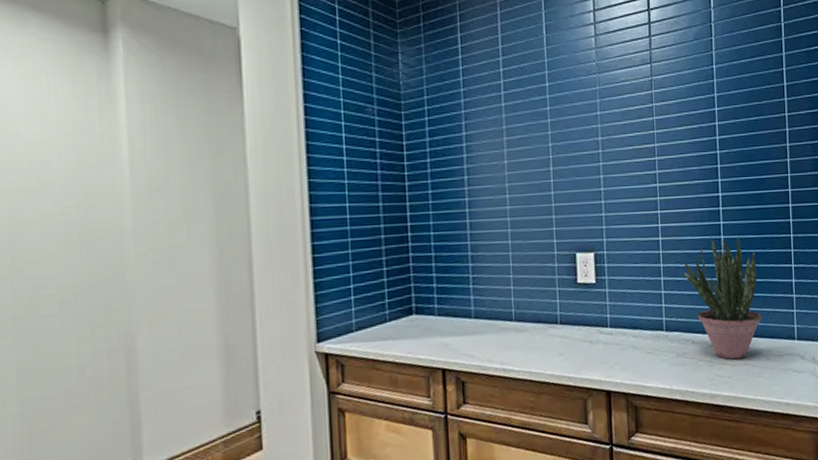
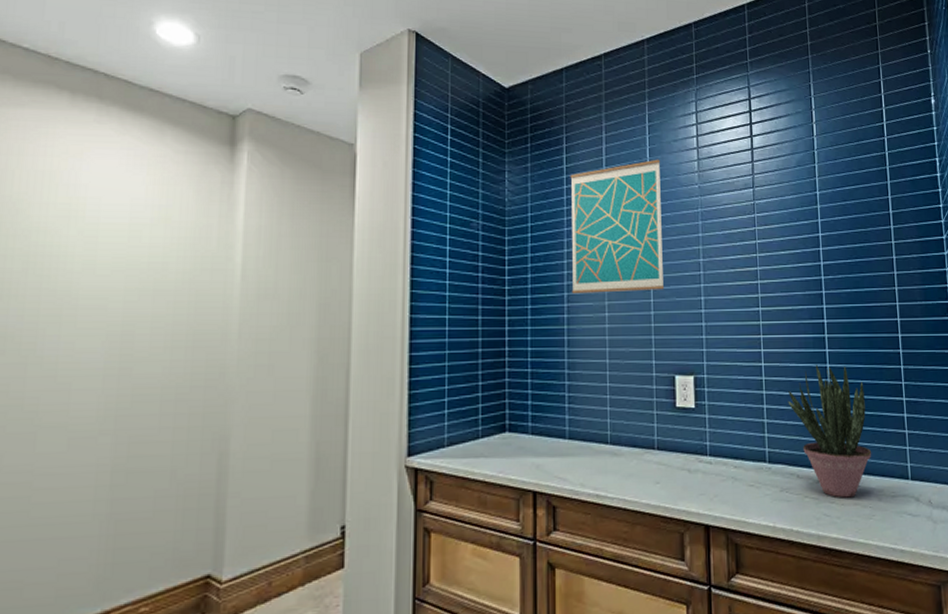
wall art: none [465,36,564,178] -> present [570,159,665,294]

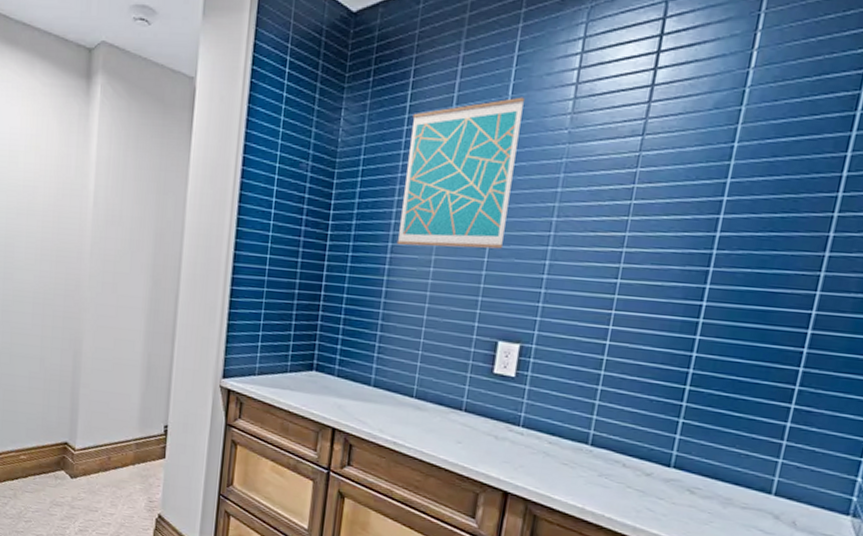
potted plant: present [788,364,872,498] -> none [630,351,739,499]

